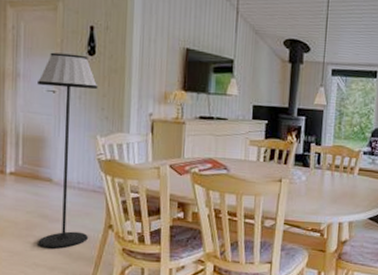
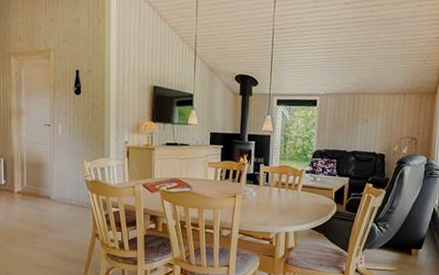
floor lamp: present [38,52,98,249] -> none [37,93,84,253]

